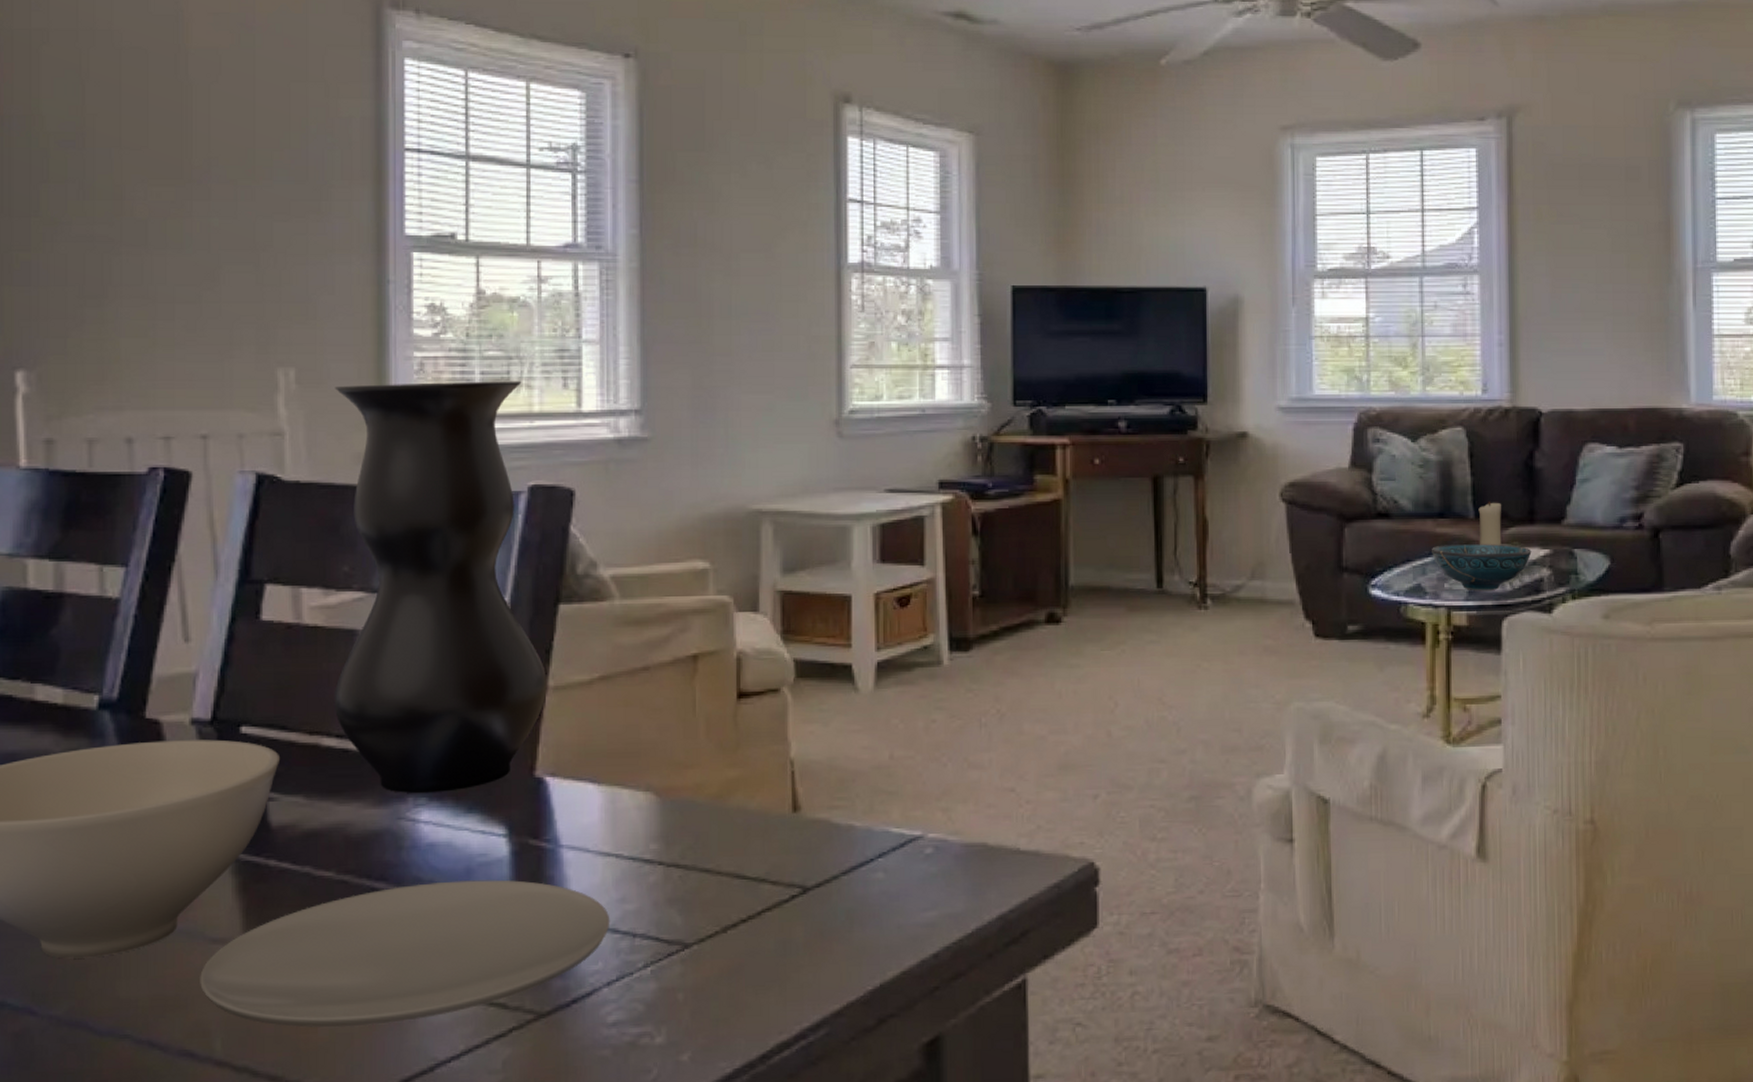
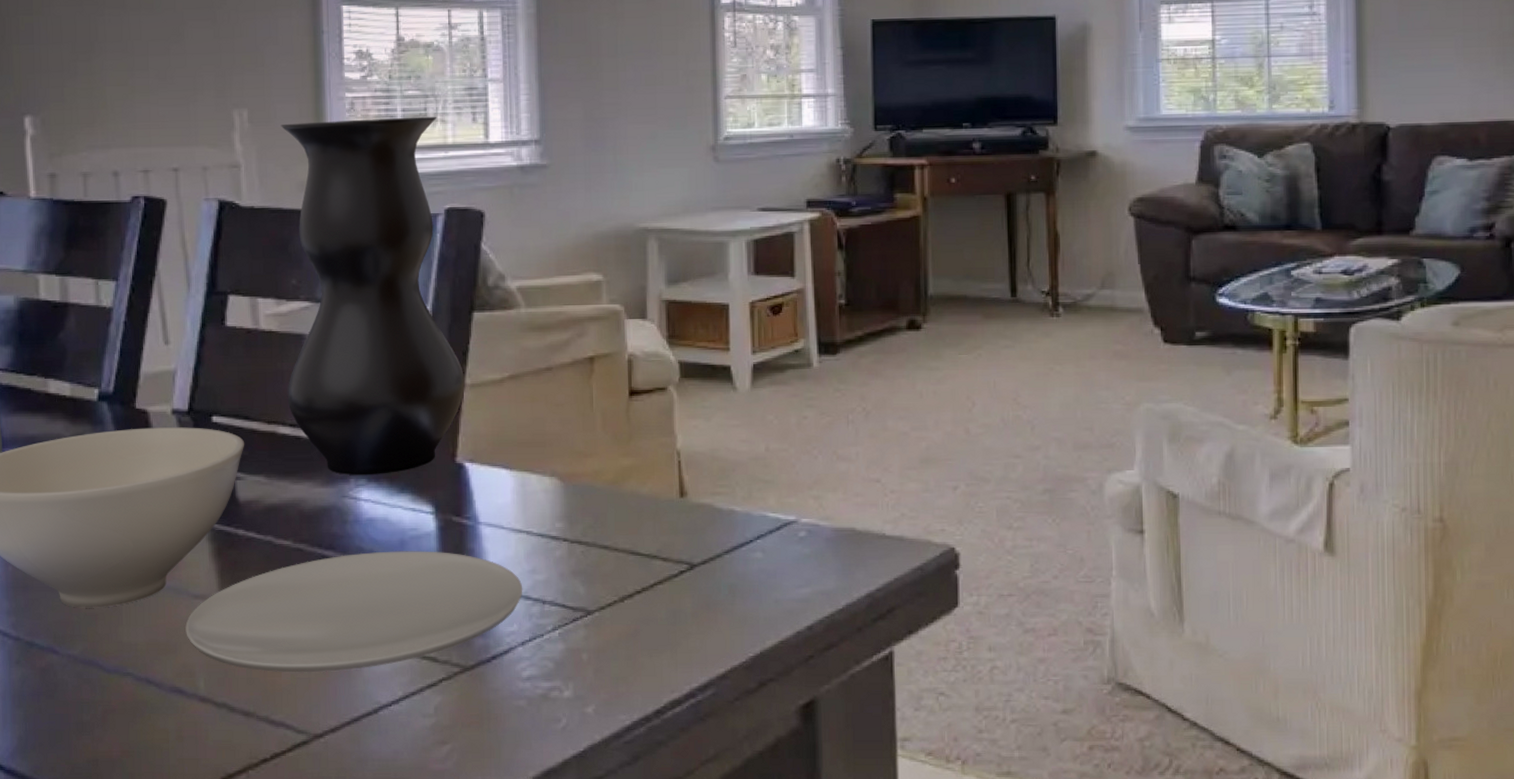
decorative bowl: present [1431,544,1532,591] -> none [1277,254,1380,299]
candle: present [1478,501,1502,545] -> none [1325,213,1349,256]

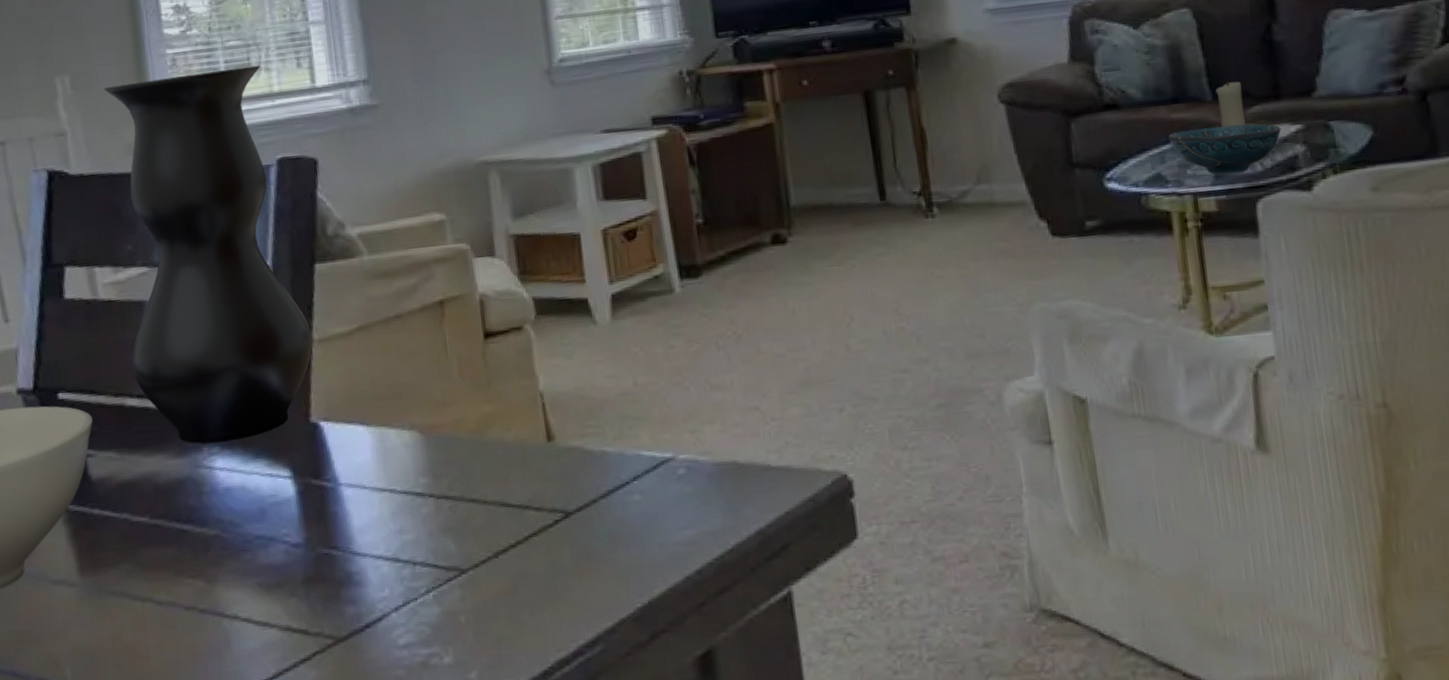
plate: present [185,551,523,673] -> none [47,517,392,657]
decorative bowl: none [1277,254,1380,299] -> present [1167,124,1281,175]
candle: none [1325,213,1349,256] -> present [1216,81,1246,128]

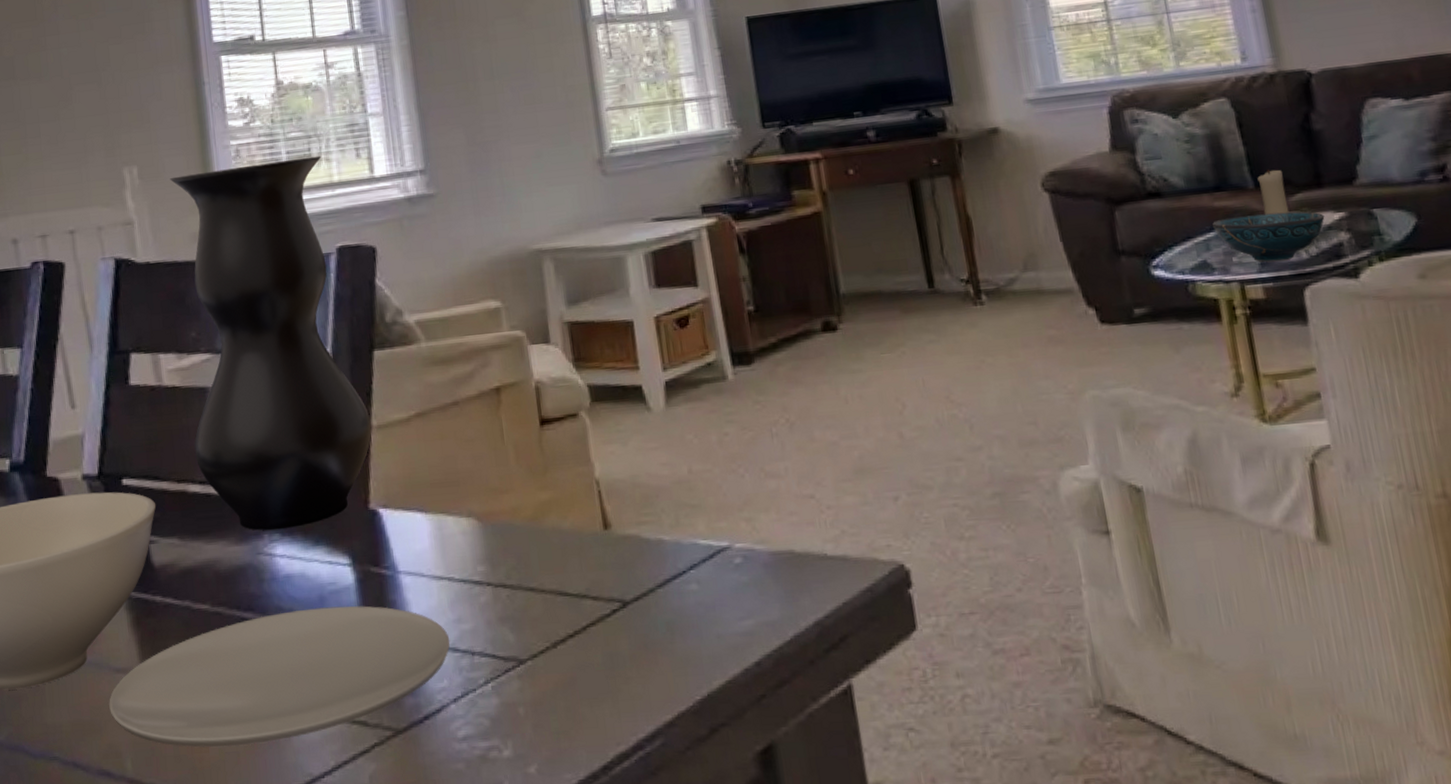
plate: none [47,517,392,657] -> present [109,606,450,748]

